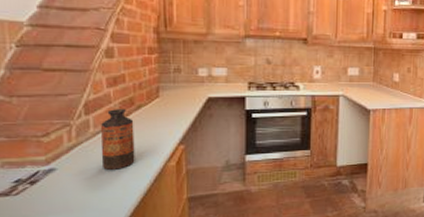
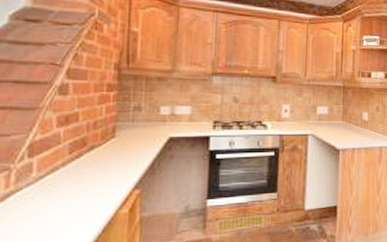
bottle: present [101,108,135,170] -> none [42,149,84,220]

